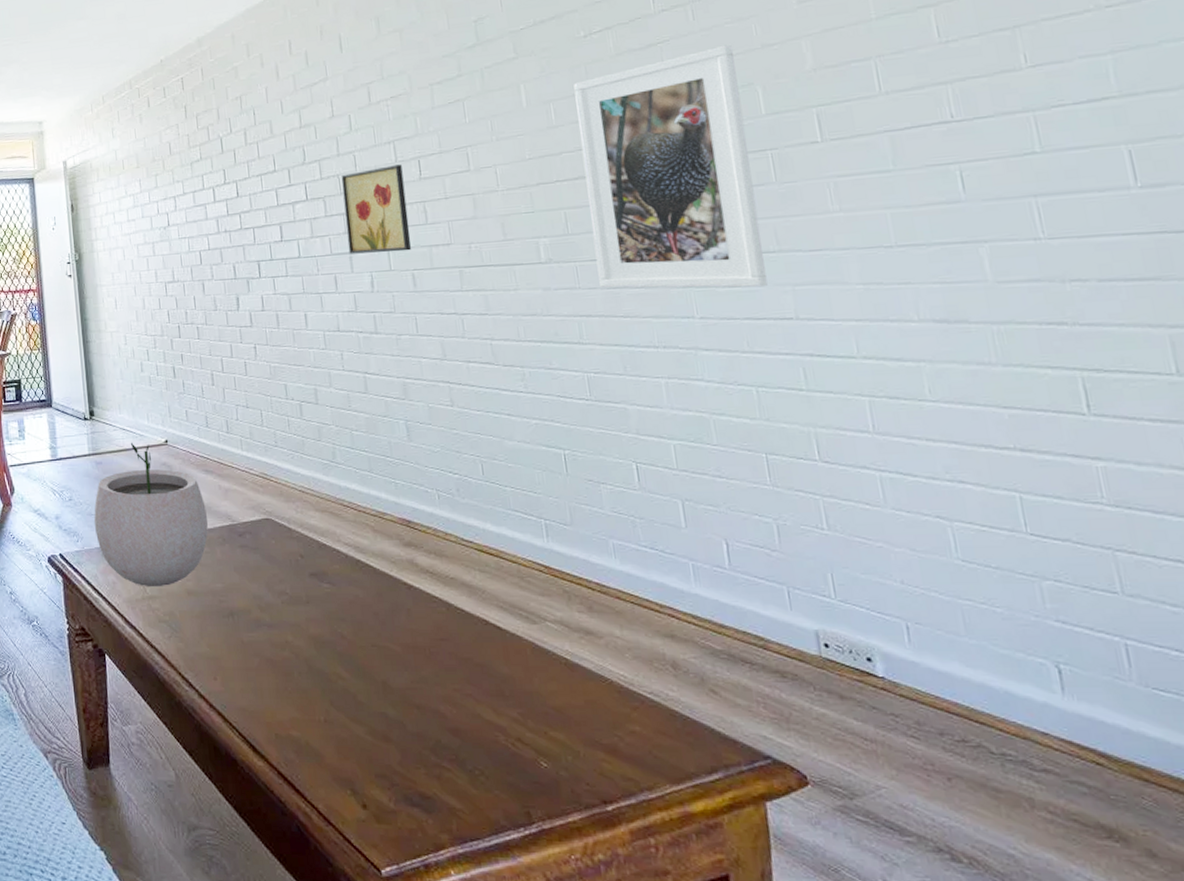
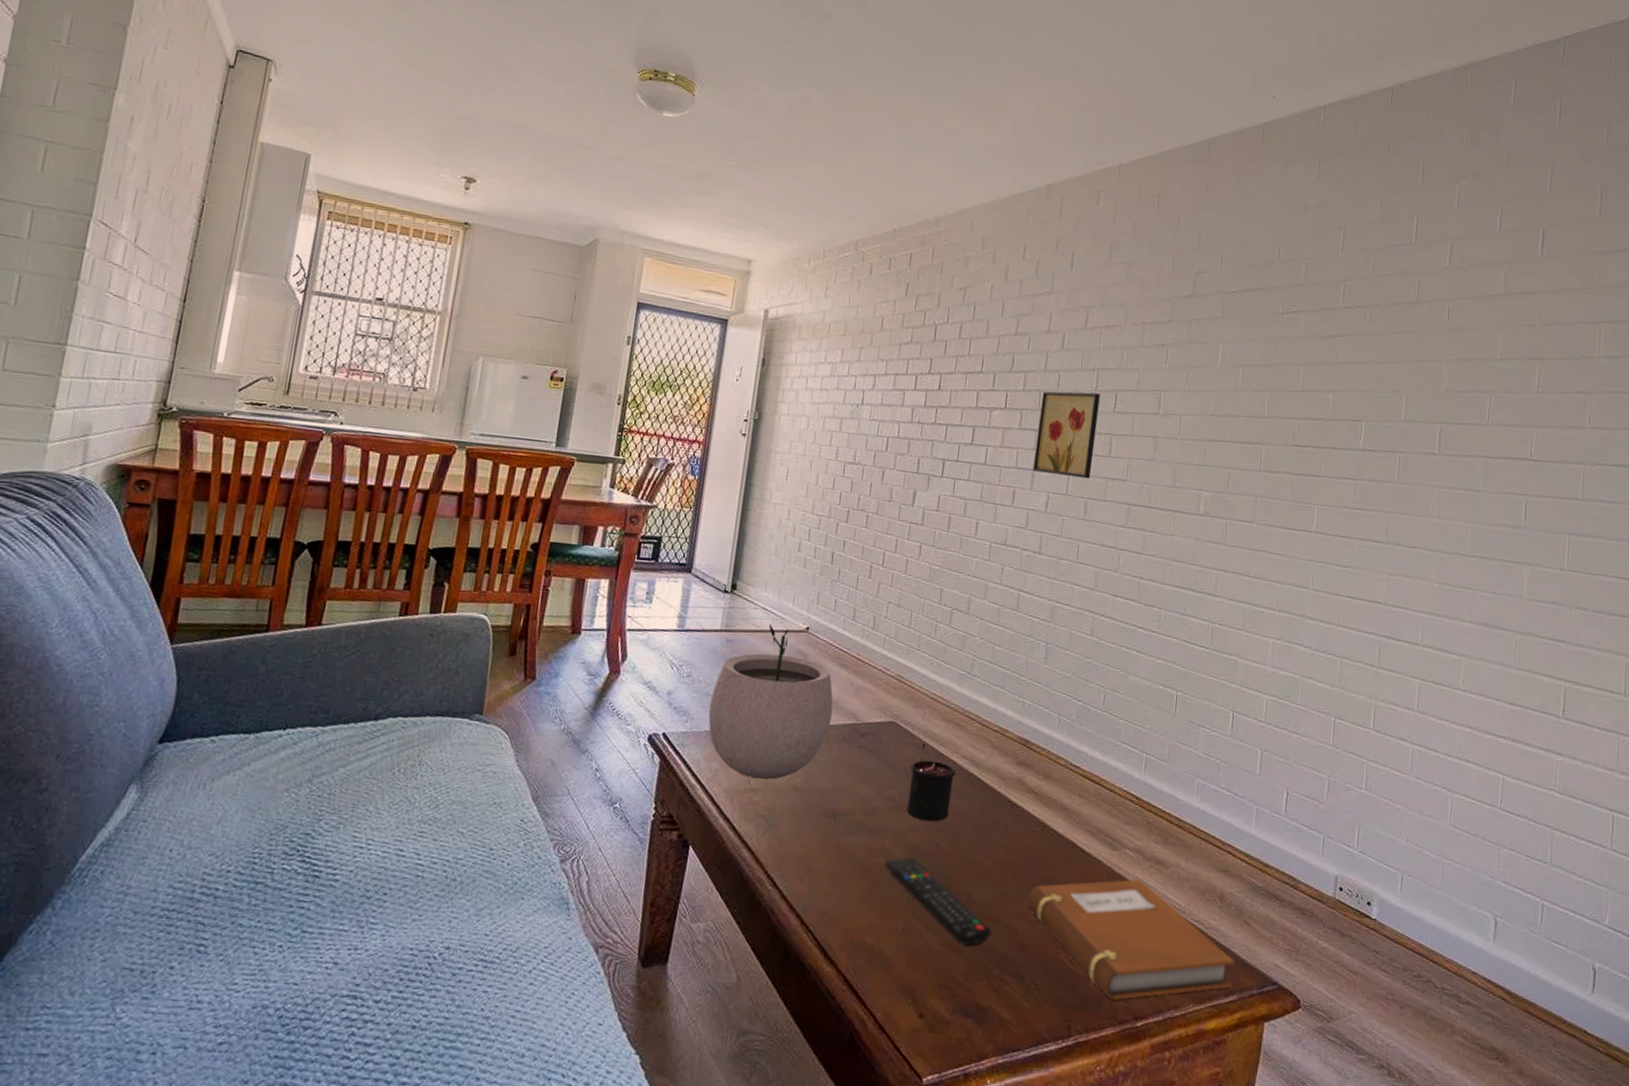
remote control: none [291,649,418,734] -> present [884,857,992,946]
candle: none [295,535,345,612] -> present [906,743,956,822]
notebook: none [448,653,713,784] -> present [1027,879,1234,1001]
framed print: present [573,44,768,288] -> none [1242,351,1393,572]

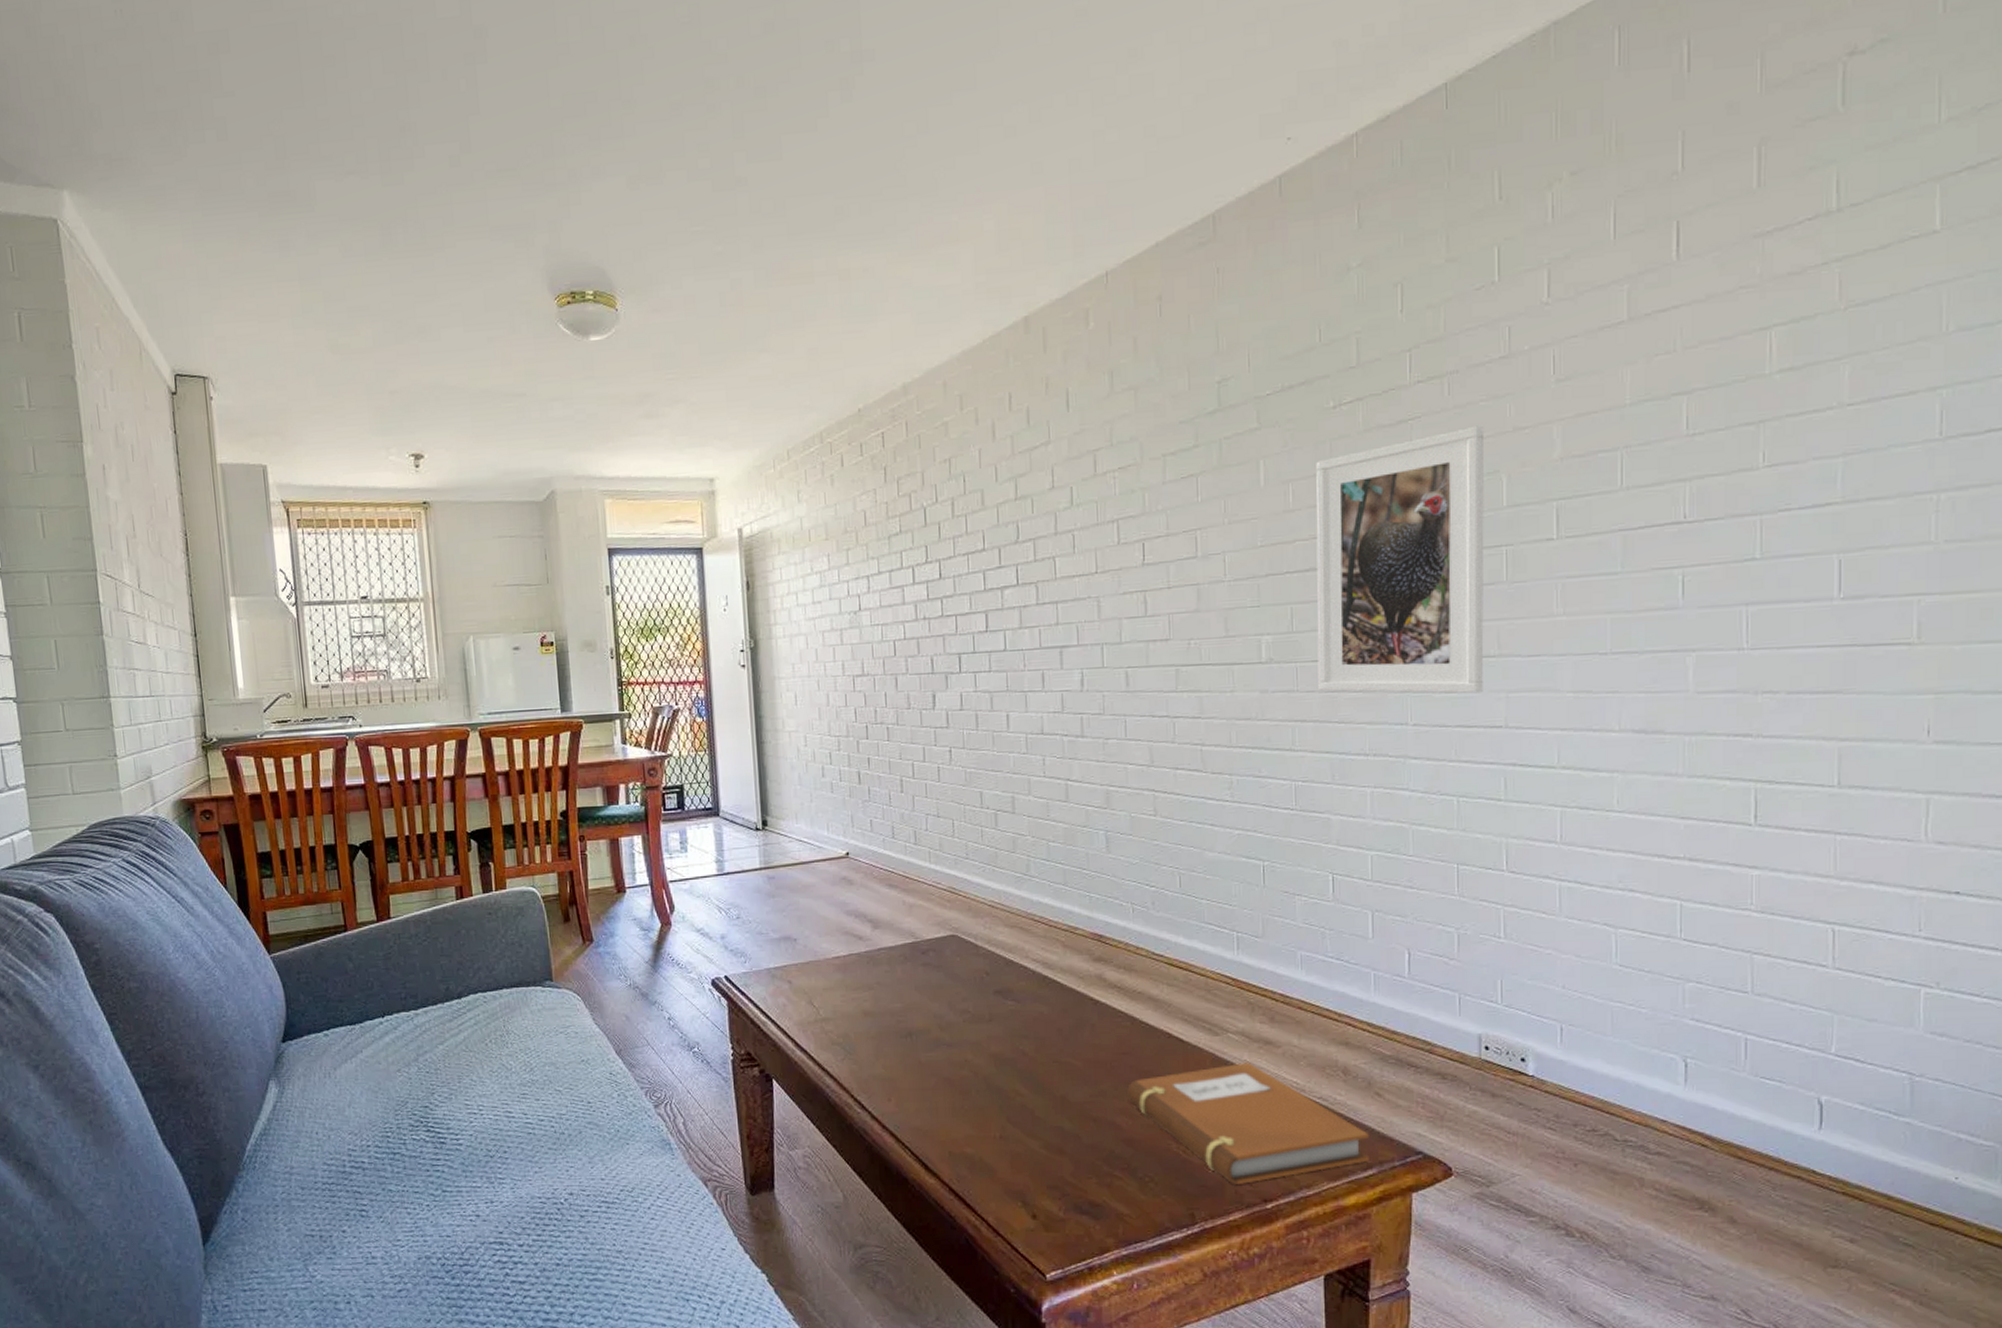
plant pot: present [708,625,833,780] -> none [763,856,889,1009]
remote control: present [884,857,992,946] -> none [970,1066,1094,1147]
candle: present [906,743,956,822] -> none [979,952,1030,1029]
wall art: present [1032,391,1100,479] -> none [1057,547,1128,648]
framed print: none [1242,351,1393,572] -> present [1316,425,1485,694]

